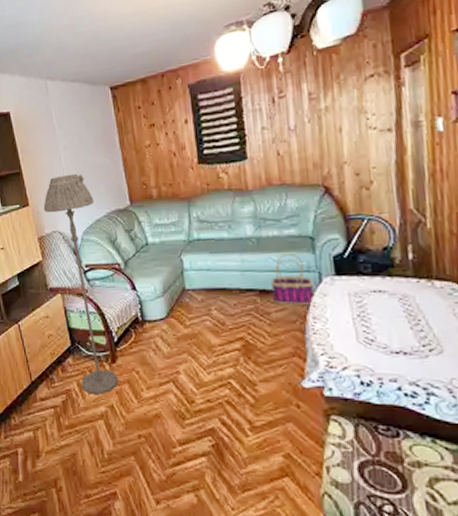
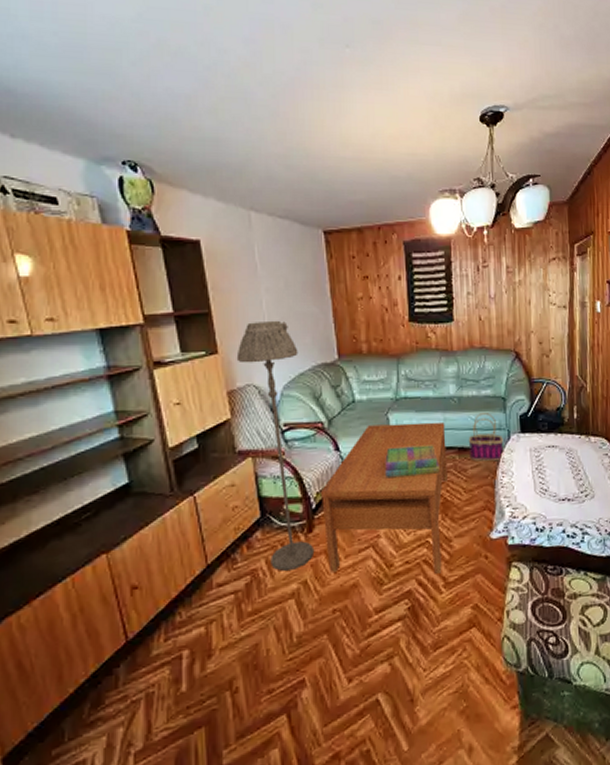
coffee table: none [120,263,249,416] -> present [320,422,448,574]
stack of books: none [180,286,240,318] -> present [385,445,440,479]

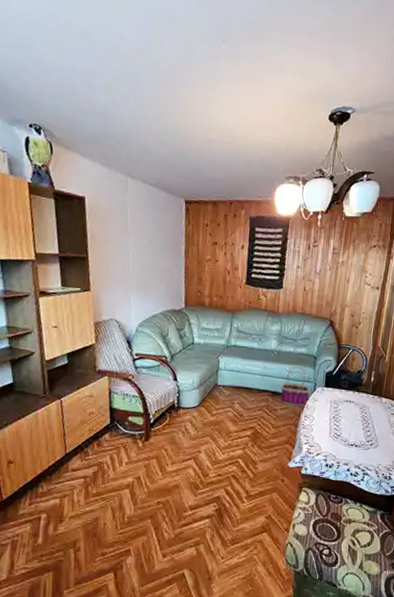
floor lamp: present [236,320,315,571] -> none [104,269,154,467]
coffee table: present [320,422,448,574] -> none [158,364,264,487]
stack of books: present [385,445,440,479] -> none [211,384,255,410]

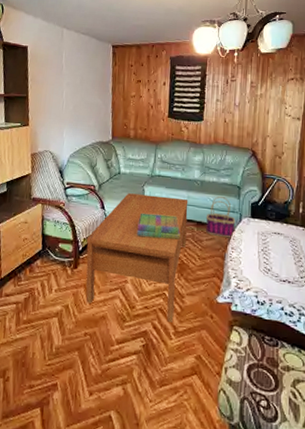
coffee table: none [158,364,264,487] -> present [86,193,189,322]
stack of books: none [211,384,255,410] -> present [137,213,180,240]

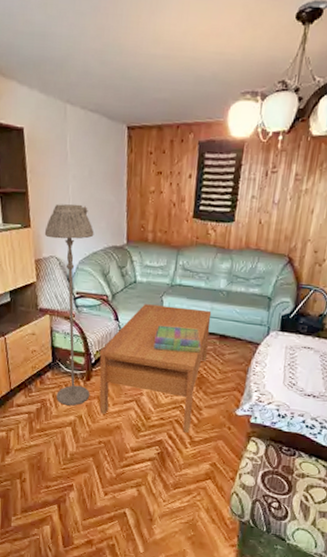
floor lamp: none [40,106,84,295] -> present [44,204,94,406]
basket: present [206,196,236,239] -> none [229,308,263,353]

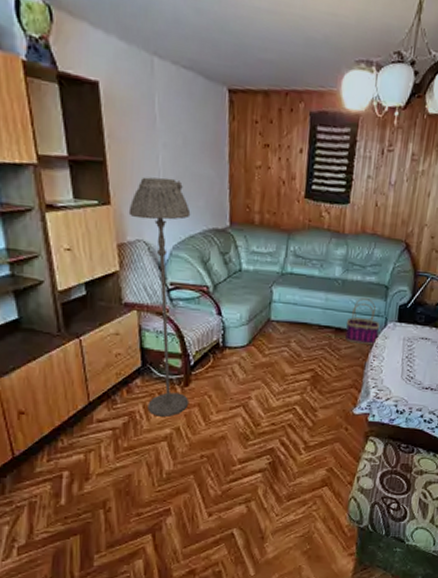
coffee table: present [99,304,212,433] -> none [199,295,327,438]
stack of books: present [154,325,201,353] -> none [263,319,315,349]
basket: none [229,308,263,353] -> present [345,298,380,346]

